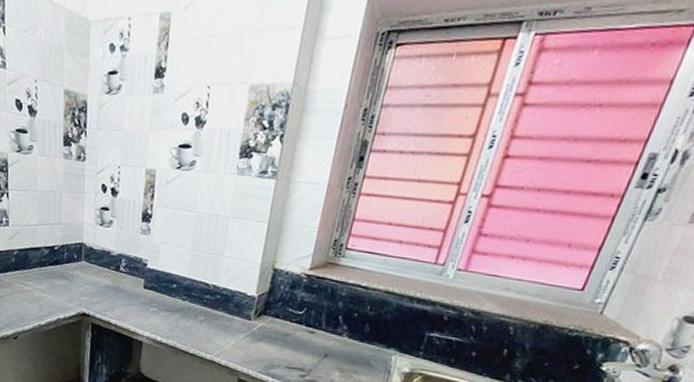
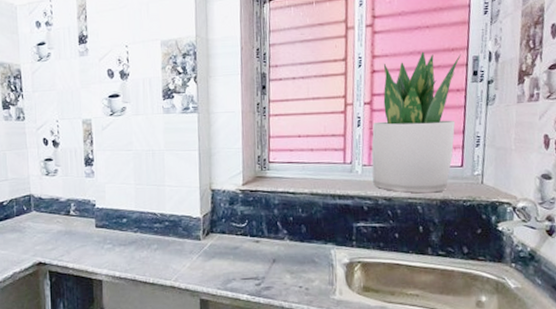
planter: none [463,138,634,315] -> present [371,51,461,194]

